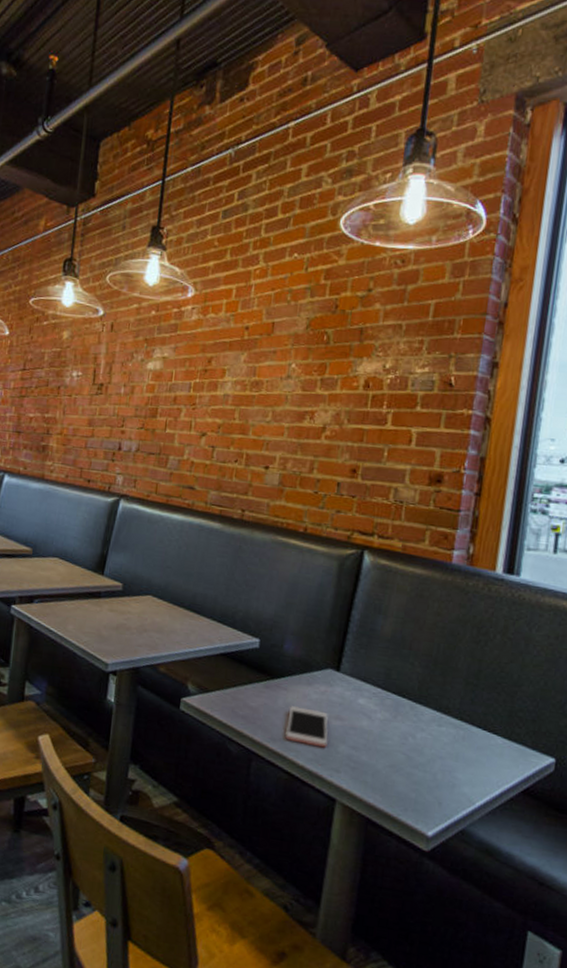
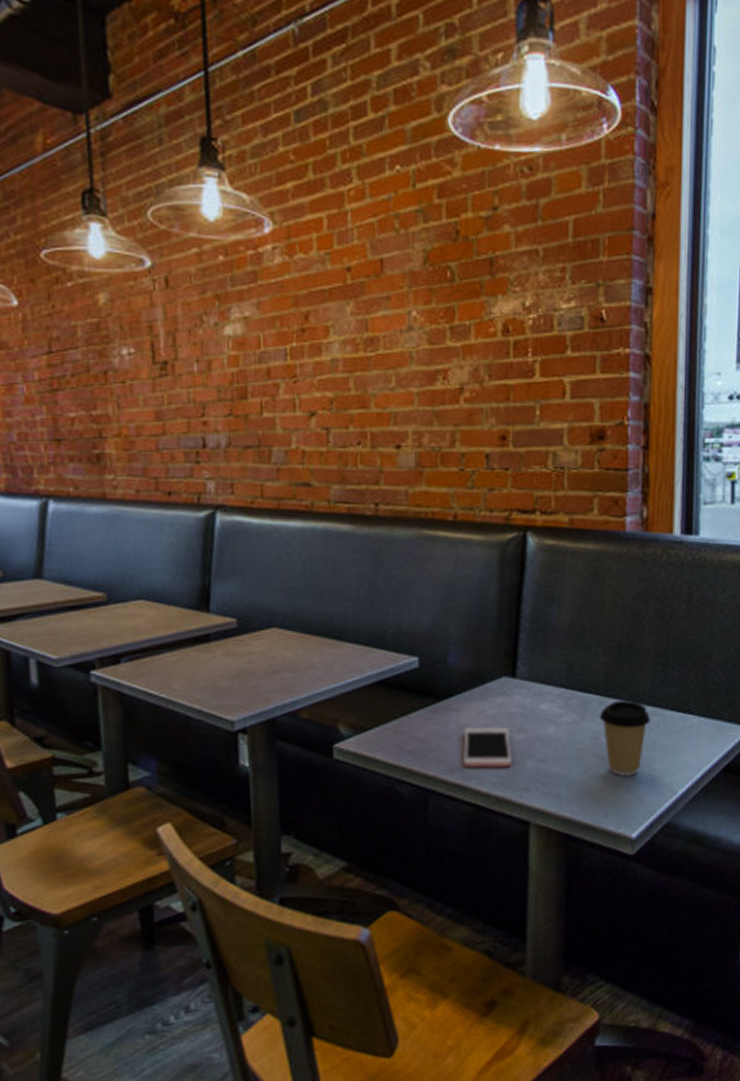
coffee cup: none [409,708,458,779] -> present [599,700,651,777]

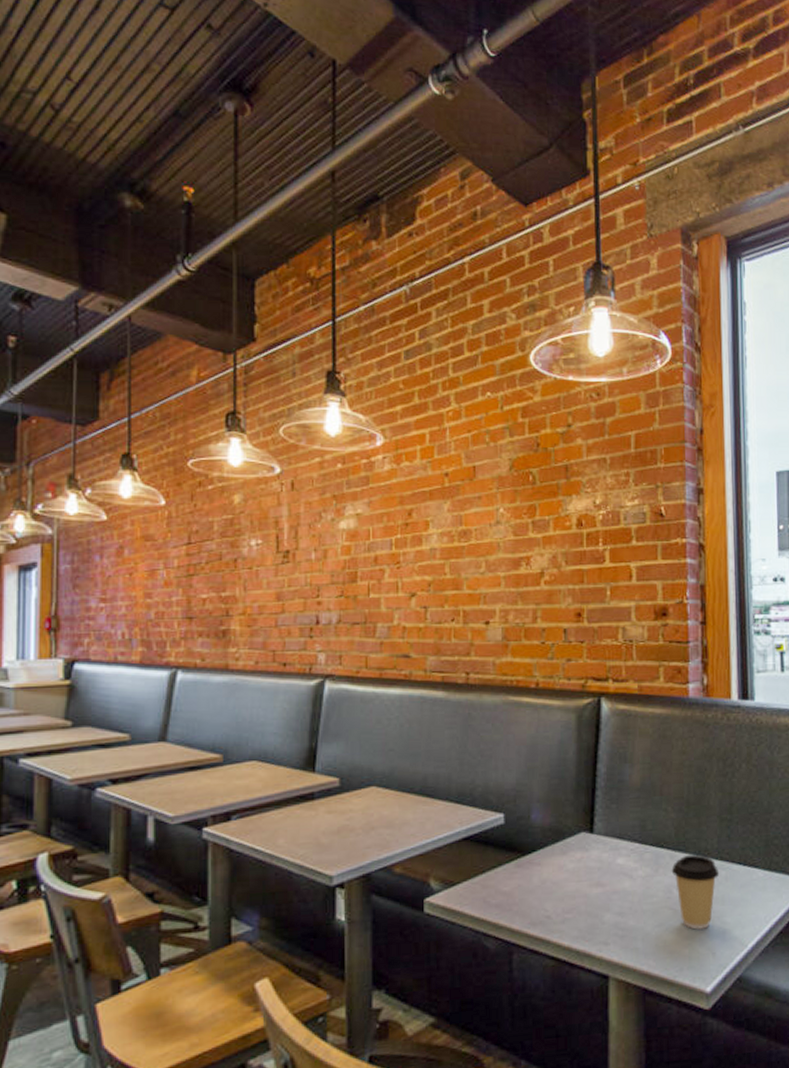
cell phone: present [463,726,512,769] -> none [545,880,592,923]

